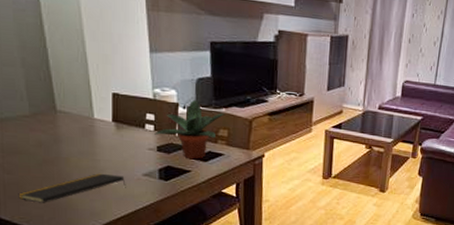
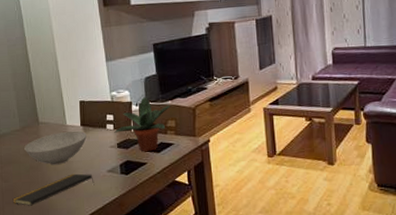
bowl: none [36,125,119,162] -> present [24,130,87,165]

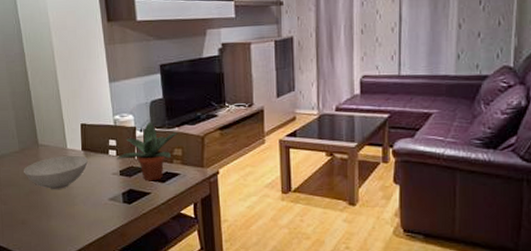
notepad: present [12,173,94,206] -> none [12,200,96,231]

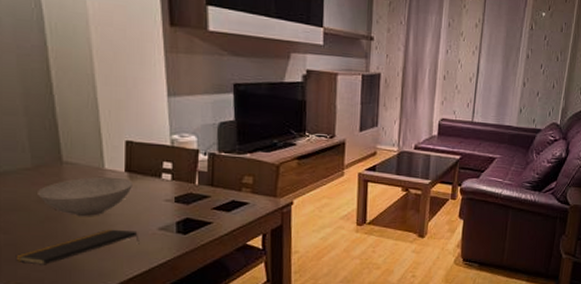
notepad: none [12,200,96,231] -> present [15,229,140,265]
potted plant: present [117,121,179,181] -> none [172,145,250,210]

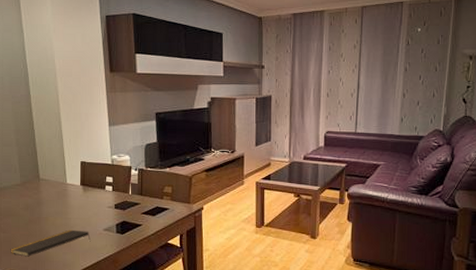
bowl: present [38,176,133,217] -> none [24,189,85,221]

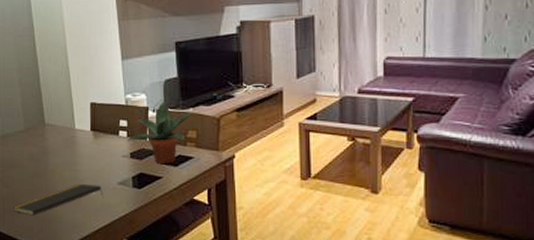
potted plant: none [113,162,169,215] -> present [127,101,193,165]

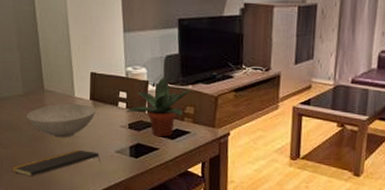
bowl: none [28,136,97,173] -> present [27,103,96,138]

